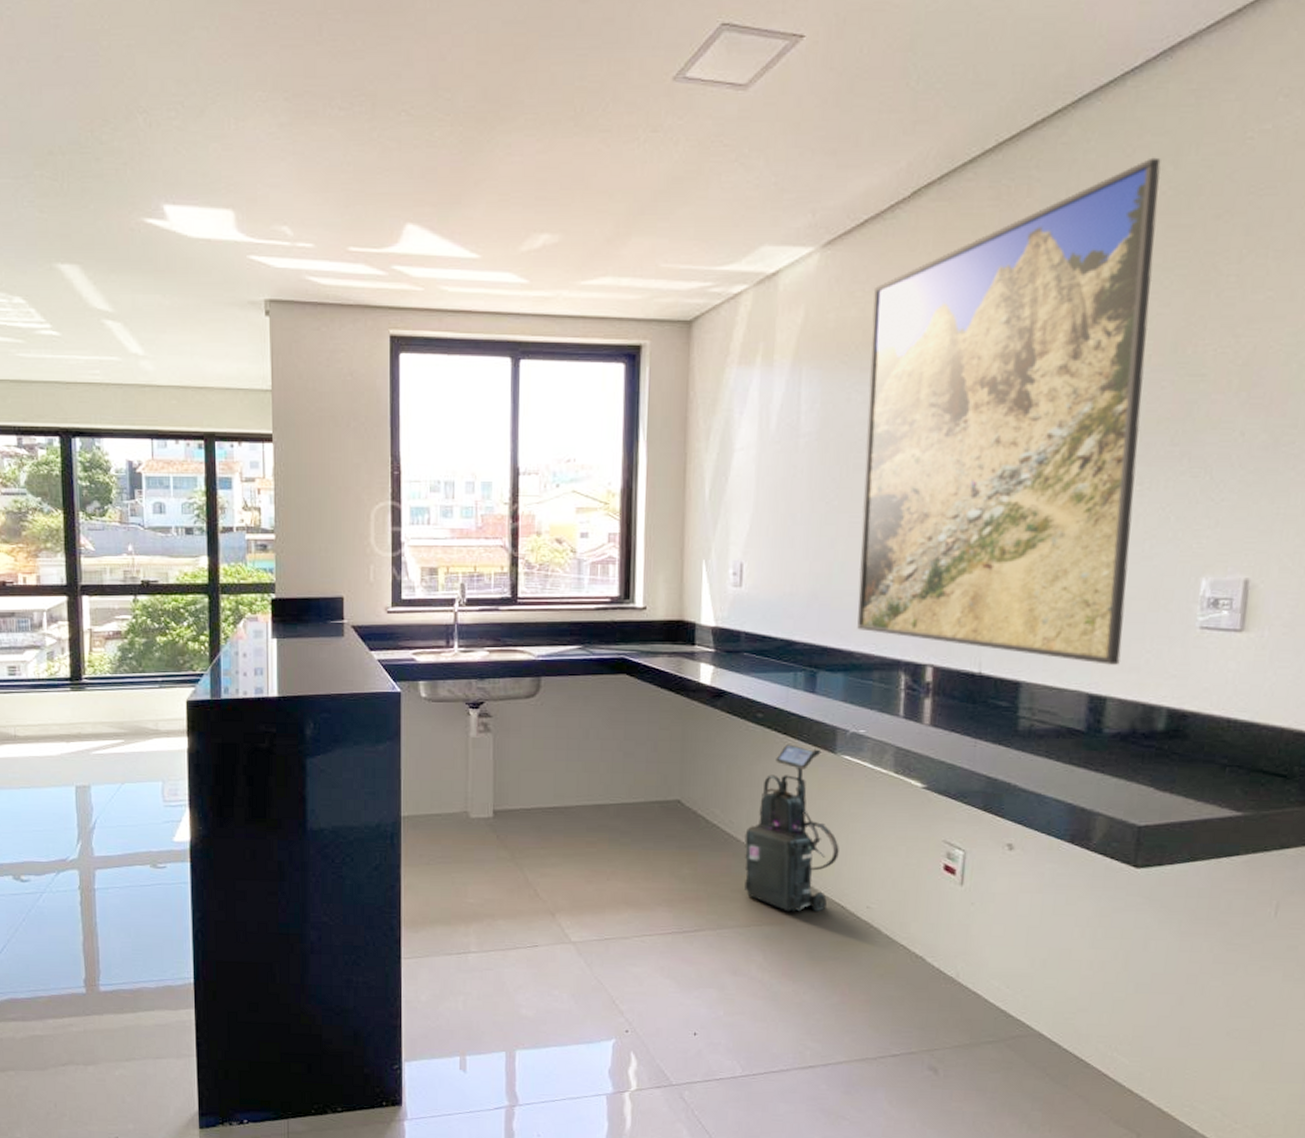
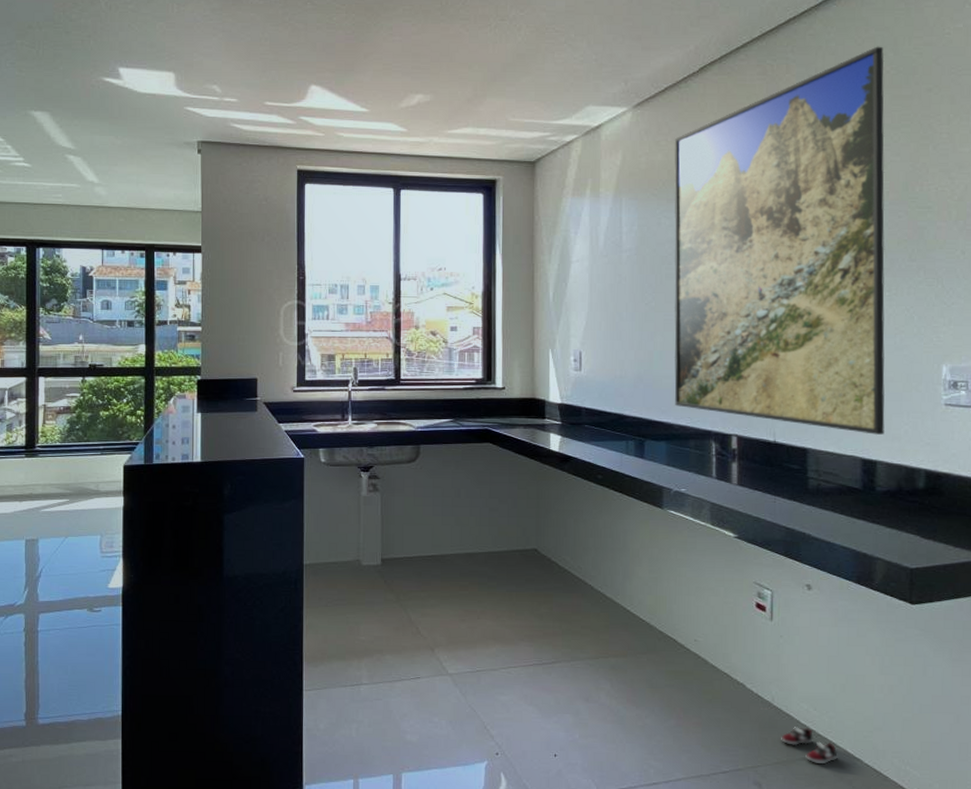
vacuum cleaner: present [744,744,839,912] -> none [591,501,669,645]
sneaker: none [964,1006,1032,1049] -> present [781,727,838,765]

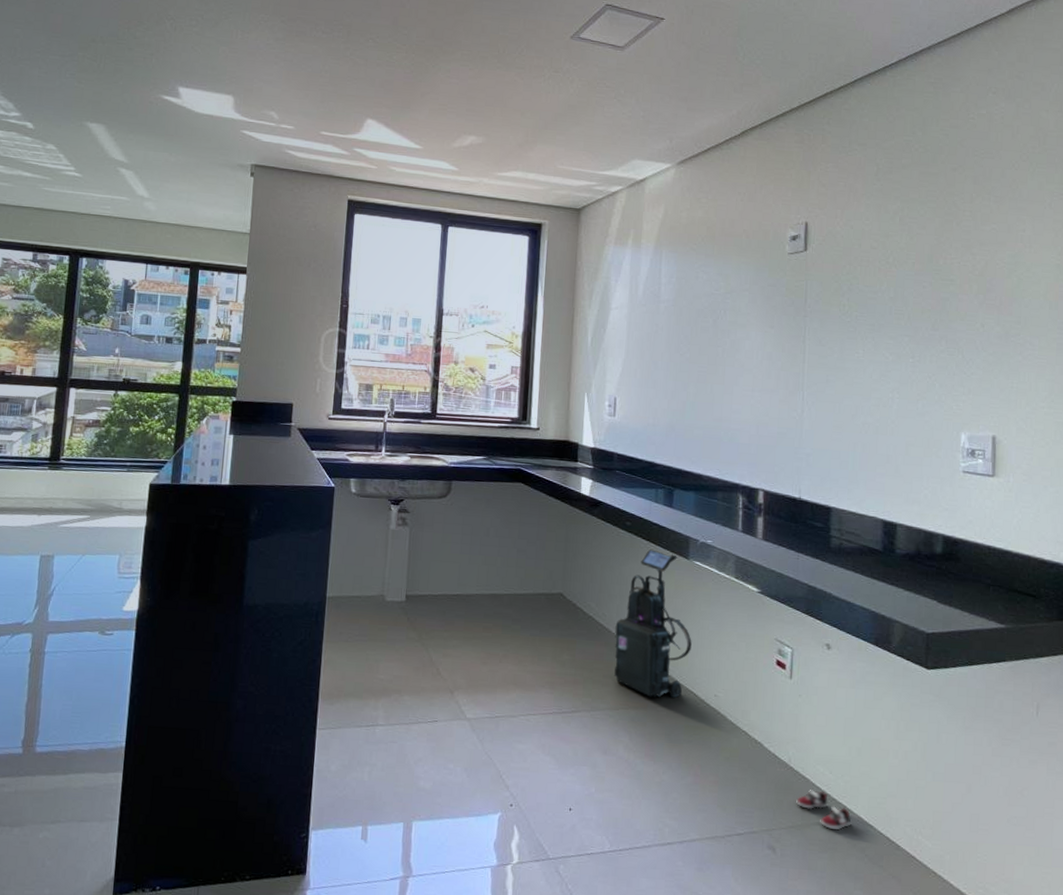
vacuum cleaner: none [591,501,669,645] -> present [614,549,692,699]
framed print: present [673,46,885,435] -> none [705,125,914,498]

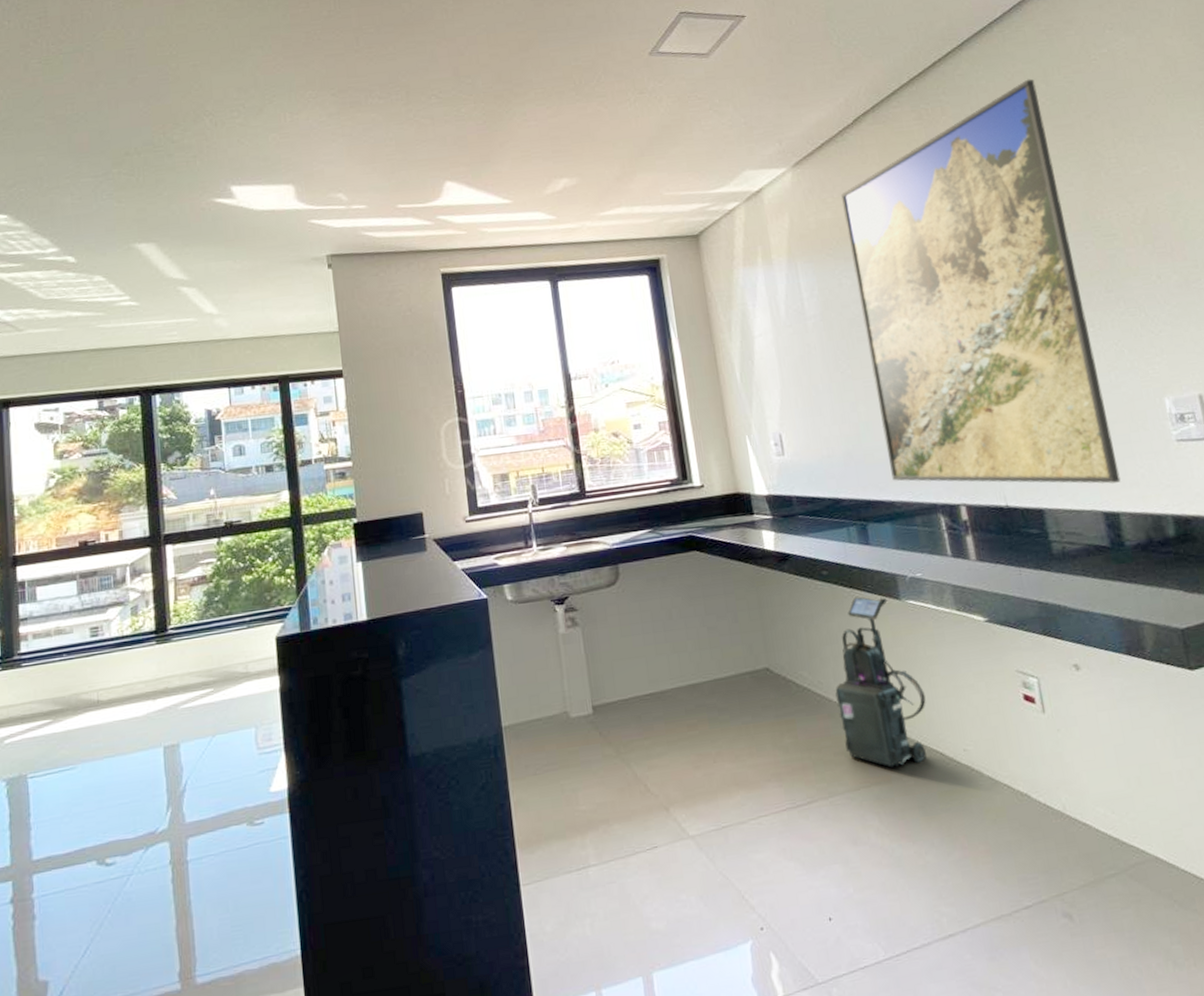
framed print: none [705,125,914,498] -> present [840,79,1121,484]
sneaker: present [796,790,852,830] -> none [1082,836,1150,879]

